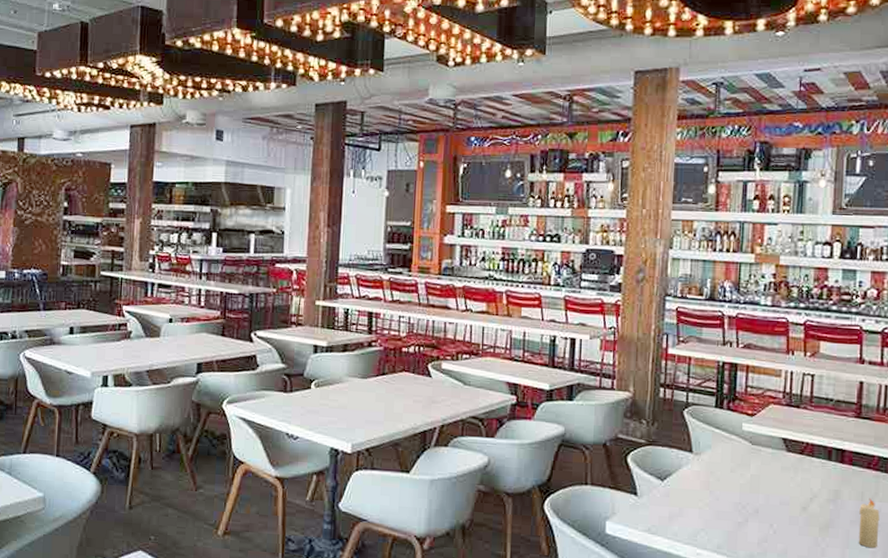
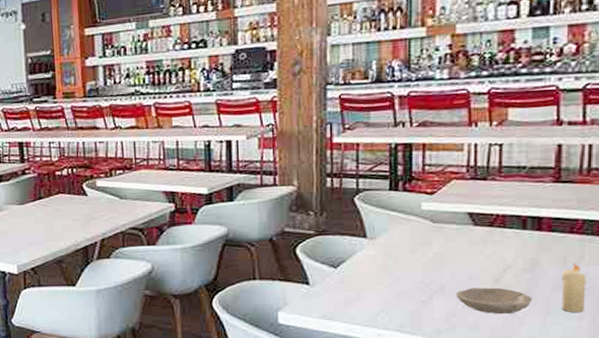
bowl: none [768,514,834,543] -> present [456,287,533,314]

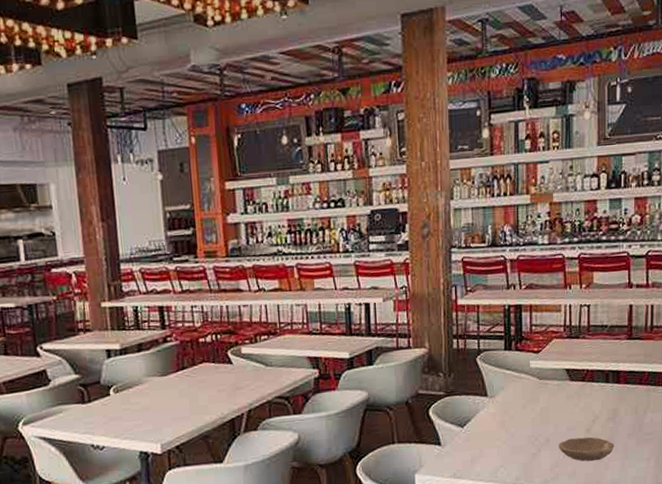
candle: present [561,263,586,313] -> none [635,411,652,456]

